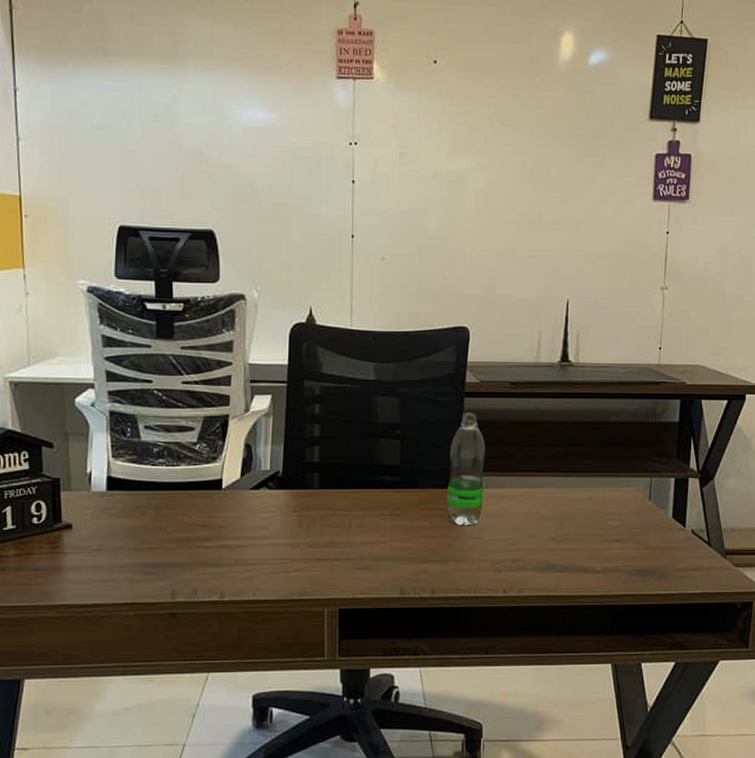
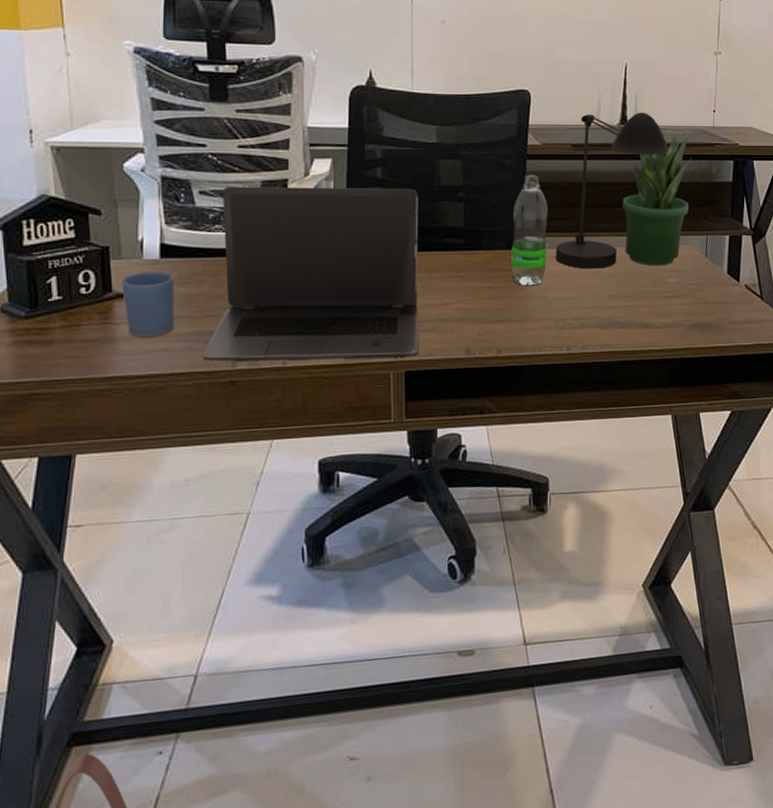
mug: none [71,503,120,568] -> present [122,271,175,338]
laptop computer: none [143,421,355,595] -> present [202,186,419,362]
desk lamp: none [492,349,612,510] -> present [555,112,669,269]
planter: none [562,368,635,508] -> present [622,131,691,266]

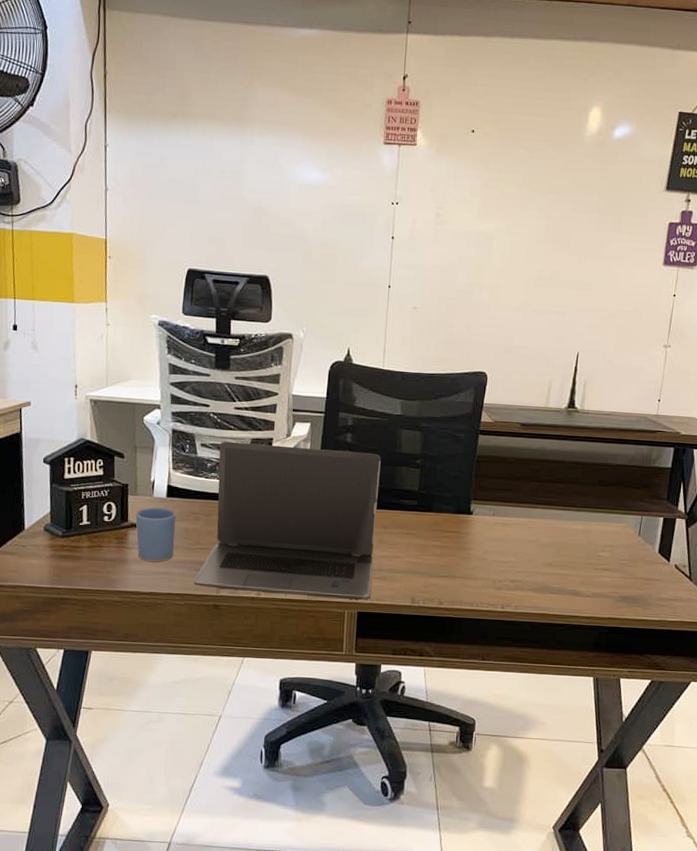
bottle: present [510,174,549,286] -> none [456,448,495,548]
desk lamp: present [555,112,669,269] -> none [498,397,612,538]
planter: present [622,131,691,266] -> none [562,417,634,540]

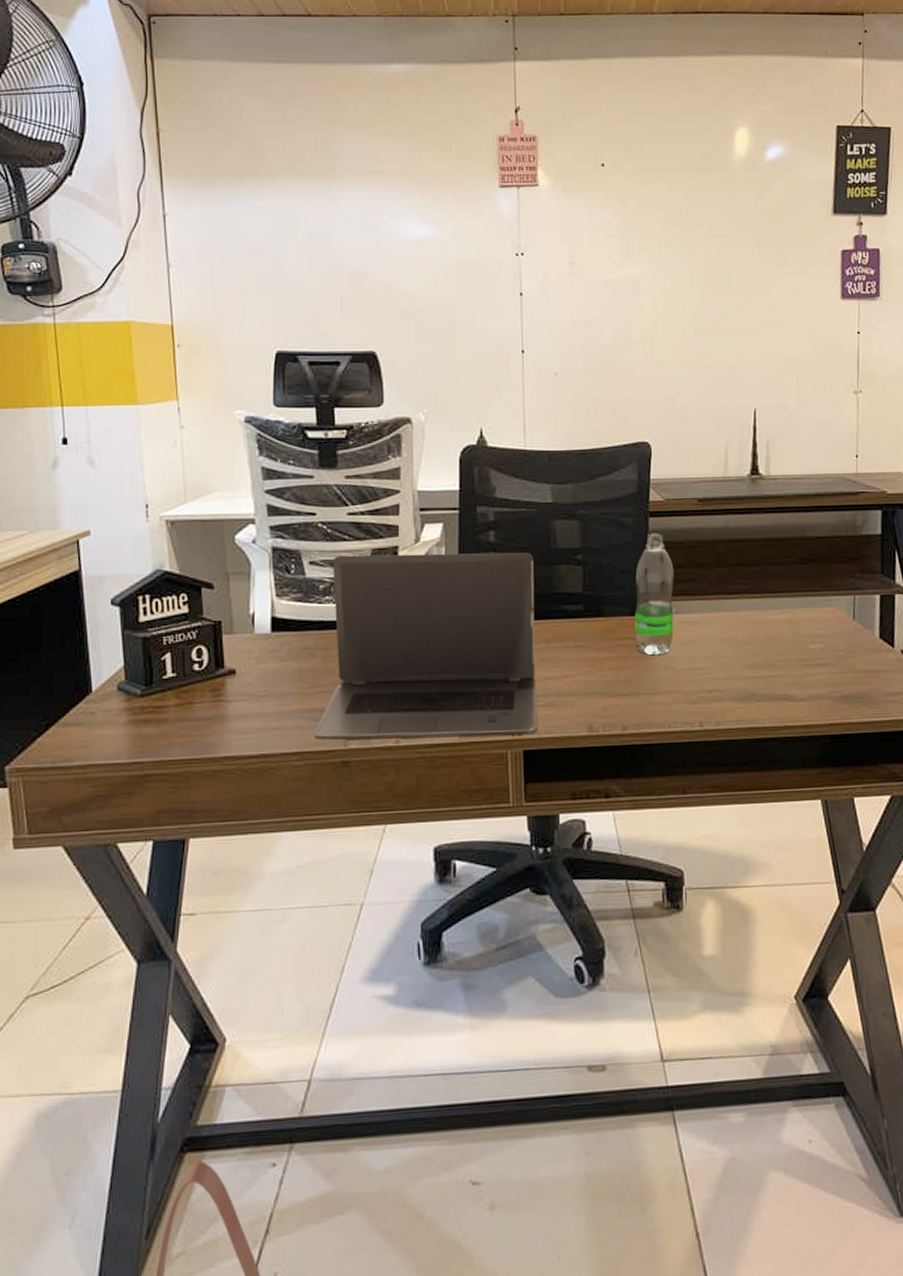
mug: present [135,507,177,563] -> none [234,646,286,716]
bottle: none [456,448,495,548] -> present [634,533,675,656]

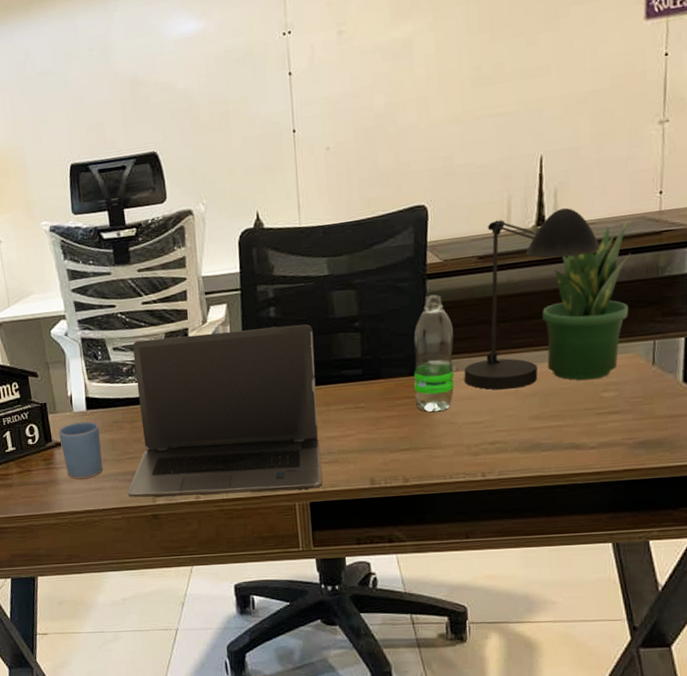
mug: none [234,646,286,716] -> present [58,421,103,480]
desk lamp: none [683,460,807,636] -> present [464,207,600,390]
planter: none [756,479,833,631] -> present [542,220,631,381]

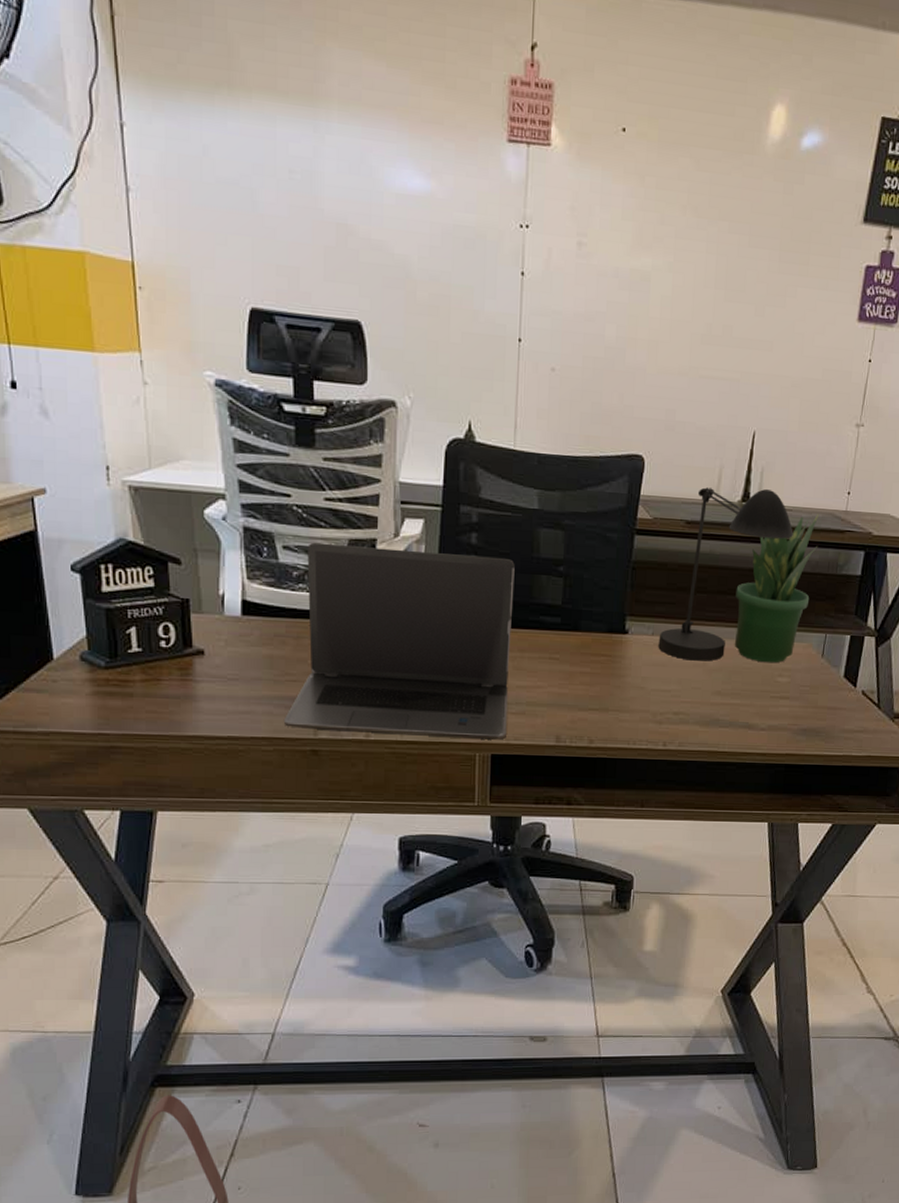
mug: present [58,421,103,480] -> none [202,628,256,699]
bottle: present [413,294,454,413] -> none [609,551,655,675]

